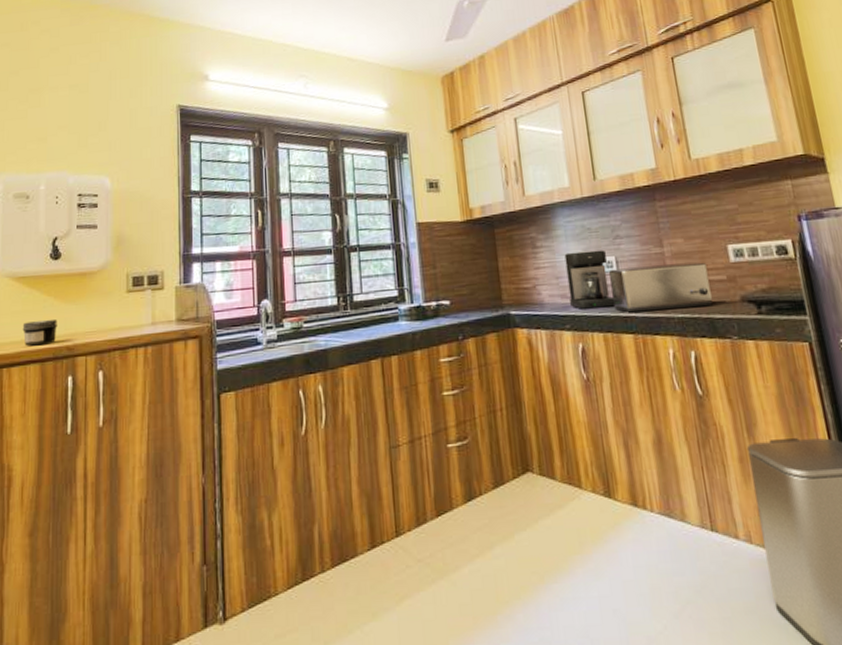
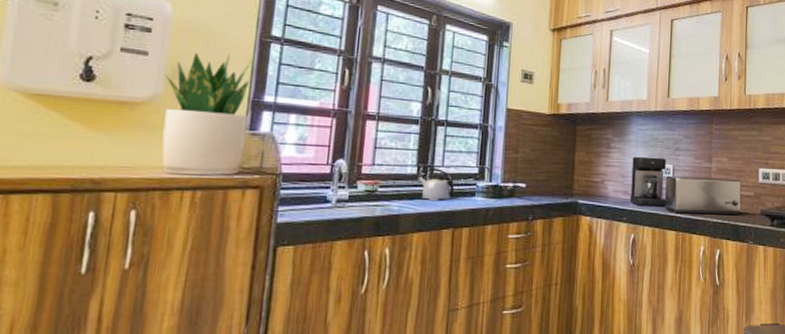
jar: present [22,318,57,346] -> none [31,146,82,174]
planter: none [112,214,181,334] -> present [161,53,255,176]
kettle: none [339,295,378,332] -> present [418,167,455,202]

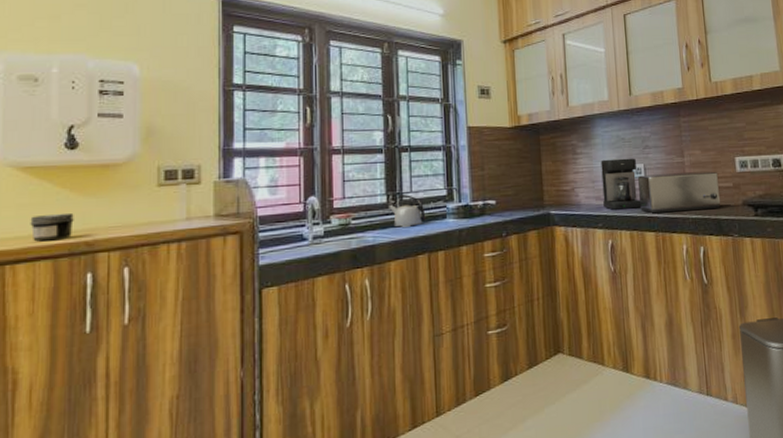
jar: none [31,146,82,174] -> present [30,212,74,242]
planter: present [161,53,255,176] -> none [141,106,220,229]

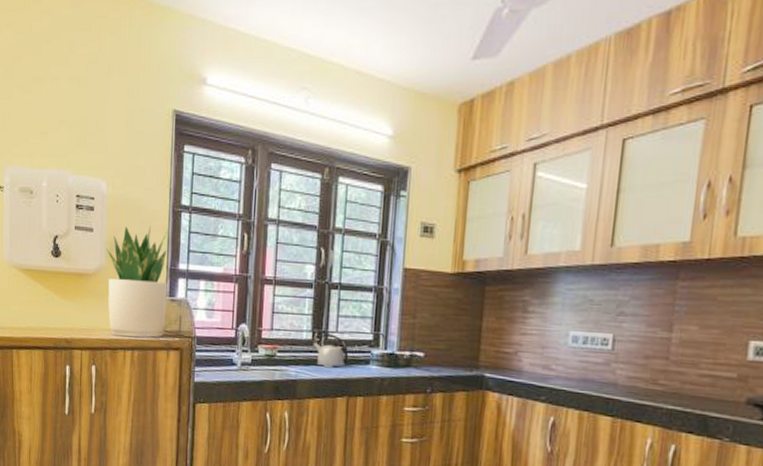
jar: present [30,212,74,242] -> none [28,311,58,335]
planter: none [141,106,220,229] -> present [106,225,169,338]
coffee maker: present [600,158,642,210] -> none [551,322,603,386]
toaster: present [638,170,721,214] -> none [598,347,719,403]

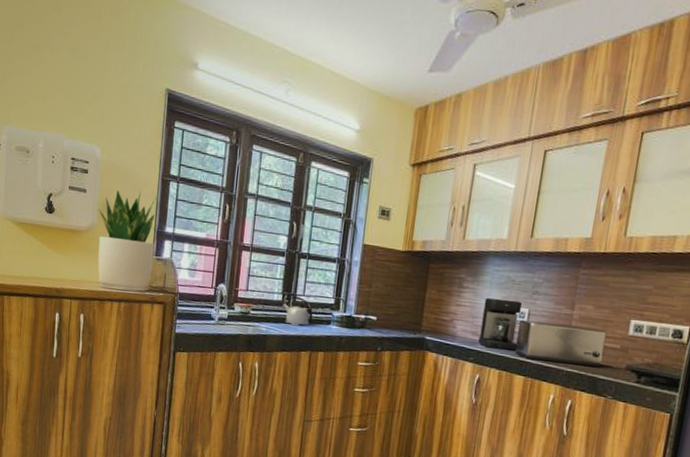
coffee maker: none [551,322,603,386] -> present [478,297,522,351]
toaster: none [598,347,719,403] -> present [515,320,608,368]

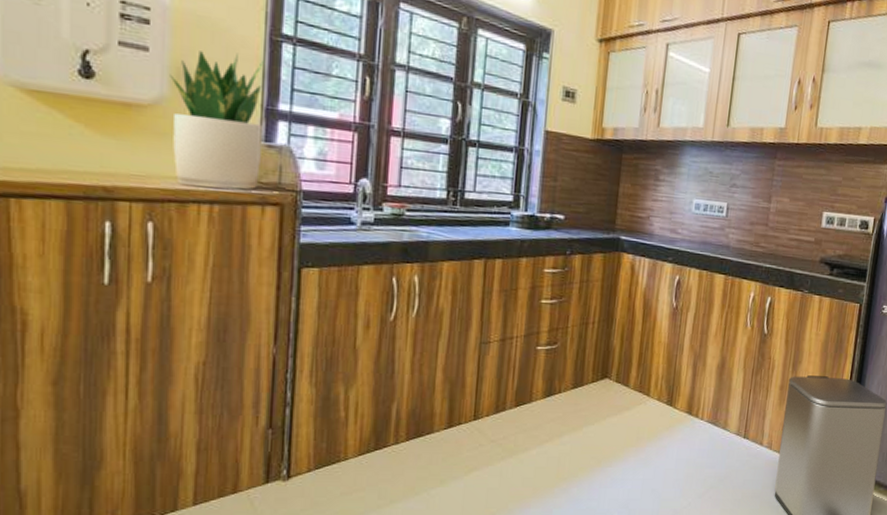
kettle: present [283,295,313,327] -> none [448,192,487,230]
coffee maker: present [478,297,522,351] -> none [677,191,720,248]
toaster: present [515,320,608,368] -> none [715,214,803,262]

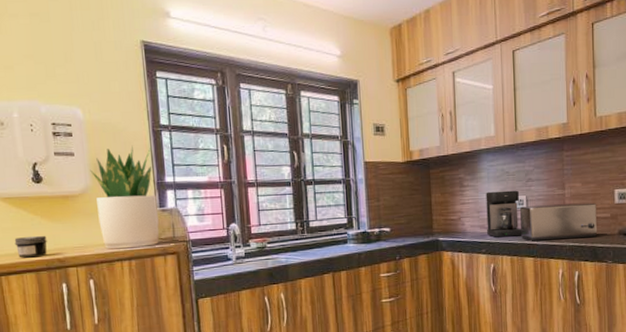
jar: none [38,148,90,180] -> present [14,235,47,258]
coffee maker: none [677,191,720,248] -> present [486,190,522,238]
toaster: none [715,214,803,262] -> present [520,202,598,241]

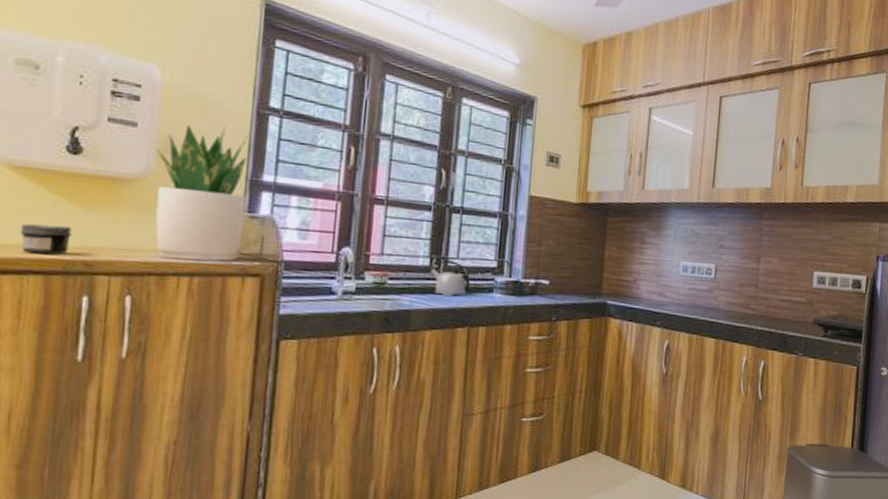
kettle: none [298,222,330,251] -> present [431,259,471,297]
coffee maker: present [486,190,522,238] -> none [665,253,708,311]
toaster: present [520,202,598,241] -> none [704,276,793,324]

